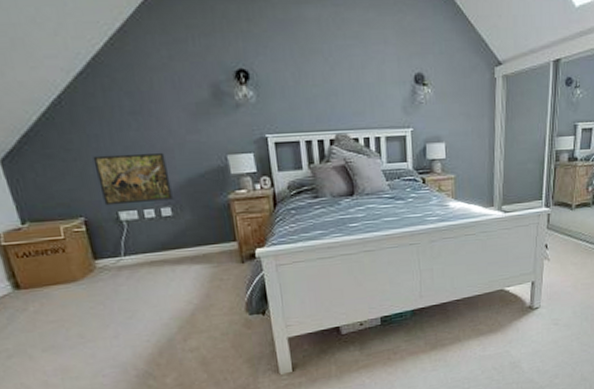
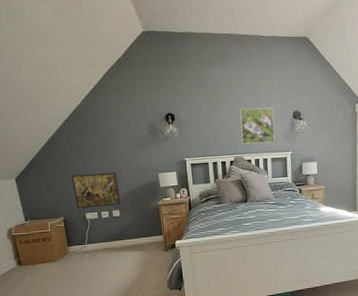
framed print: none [342,66,390,117] -> present [240,107,275,144]

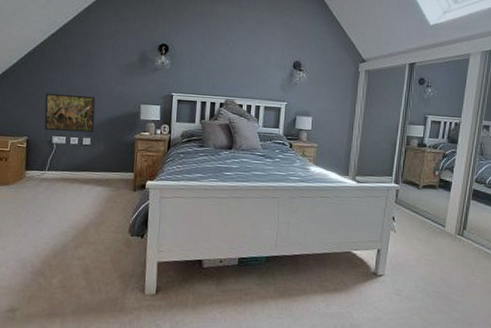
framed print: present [240,107,275,144] -> none [236,50,274,91]

